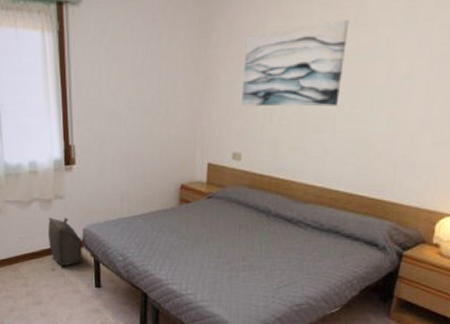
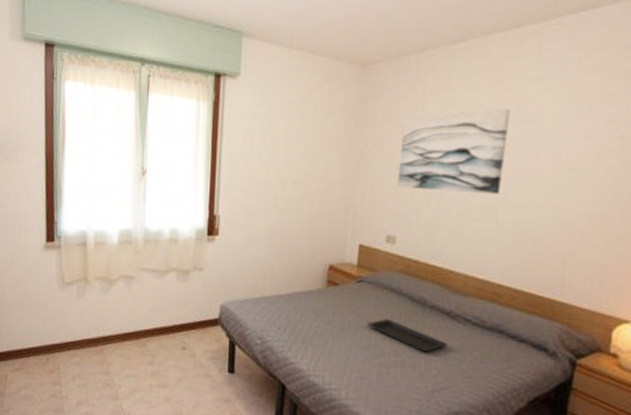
backpack: present [48,217,84,268] -> none [182,290,218,347]
serving tray: none [218,229,291,255] -> present [367,319,449,352]

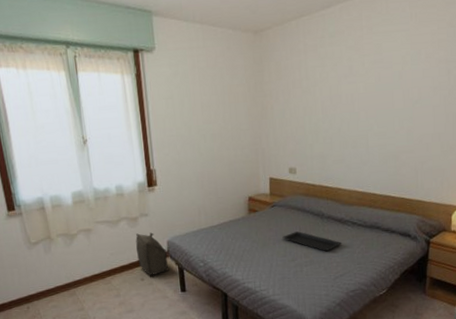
backpack: none [182,290,218,347] -> present [135,232,169,277]
wall art: present [397,109,511,194] -> none [291,59,371,130]

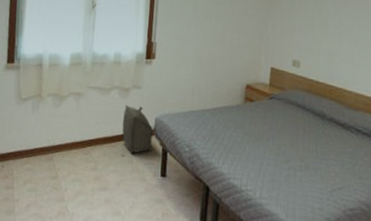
serving tray: present [282,231,343,251] -> none [277,129,344,157]

